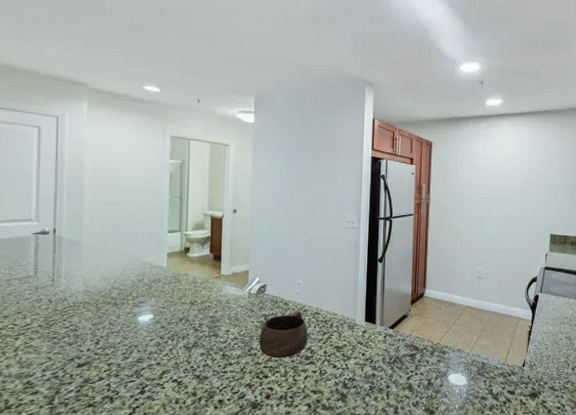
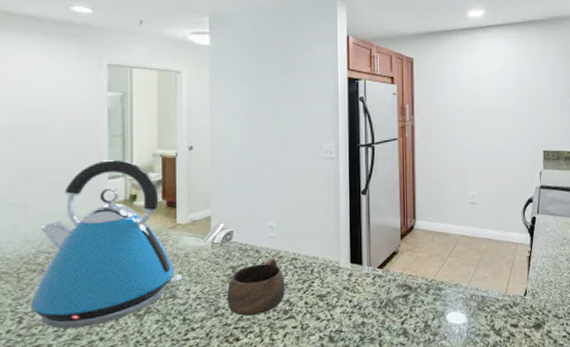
kettle: none [105,217,224,353] -> present [30,160,183,329]

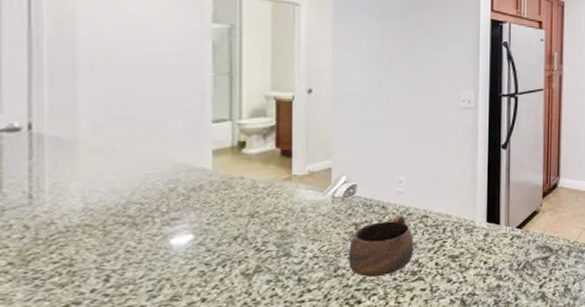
kettle: present [30,160,183,329] -> none [118,101,299,289]

